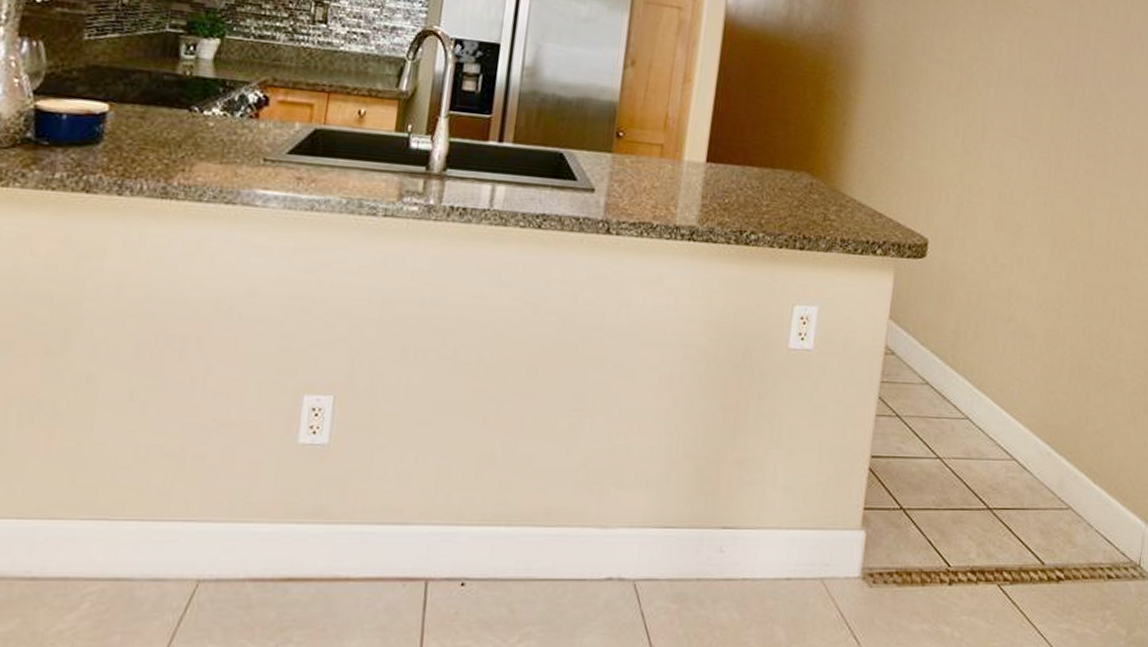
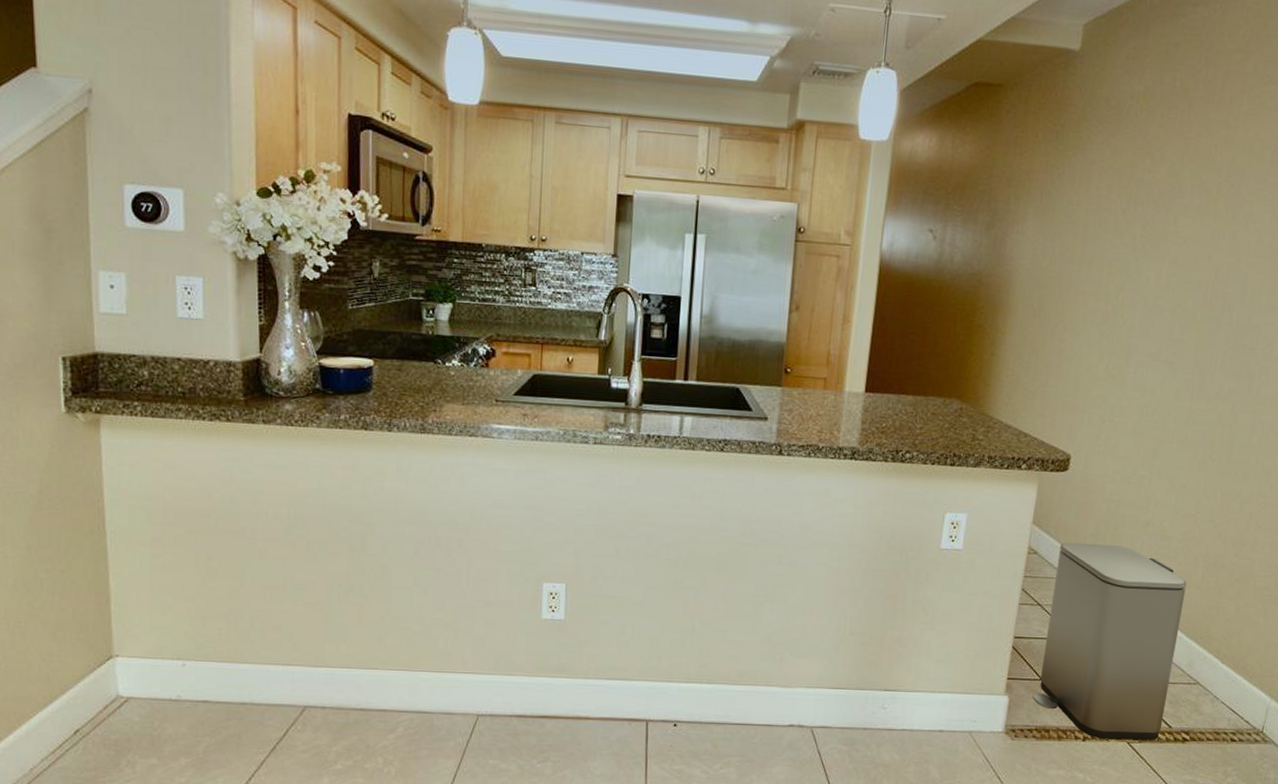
pedal bin: none [892,341,1053,582] -> present [1032,542,1187,741]

